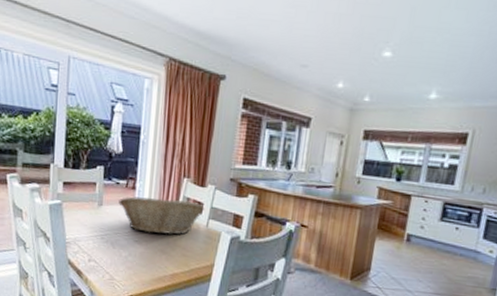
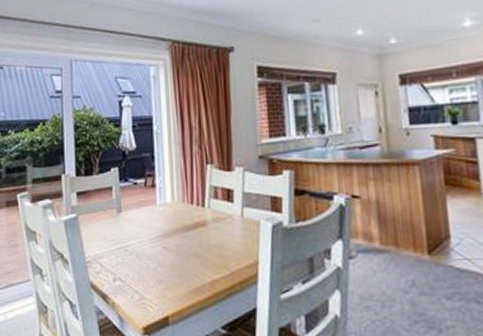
fruit basket: present [118,196,204,235] -> none [139,189,236,235]

